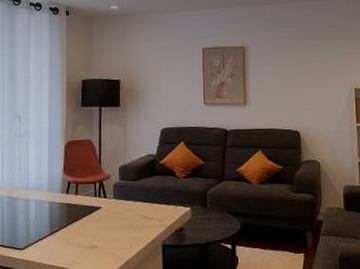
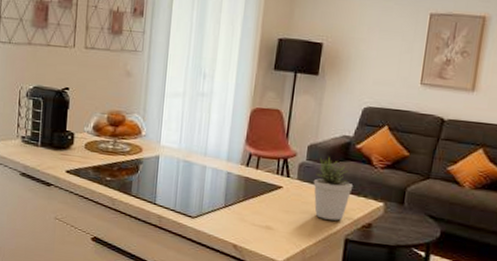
potted plant: none [128,174,163,230] -> present [313,156,354,221]

